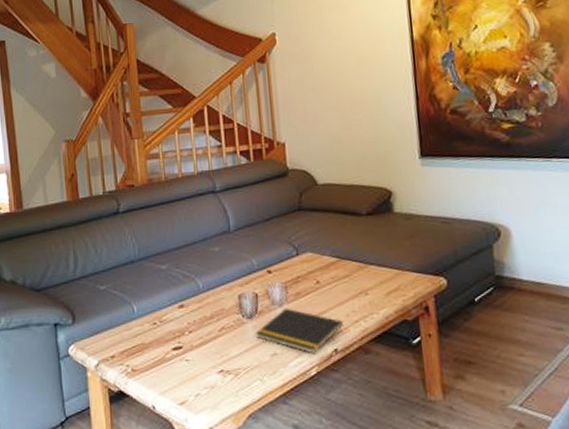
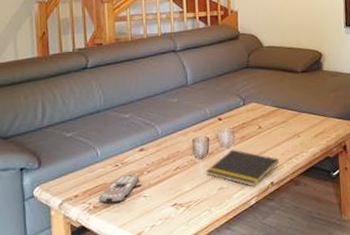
remote control: none [136,333,180,366] -> present [98,173,139,203]

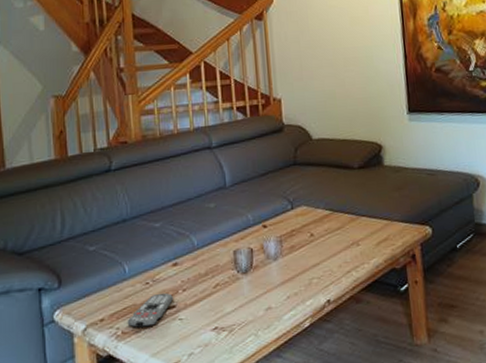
notepad: present [205,149,279,187] -> none [250,261,336,306]

